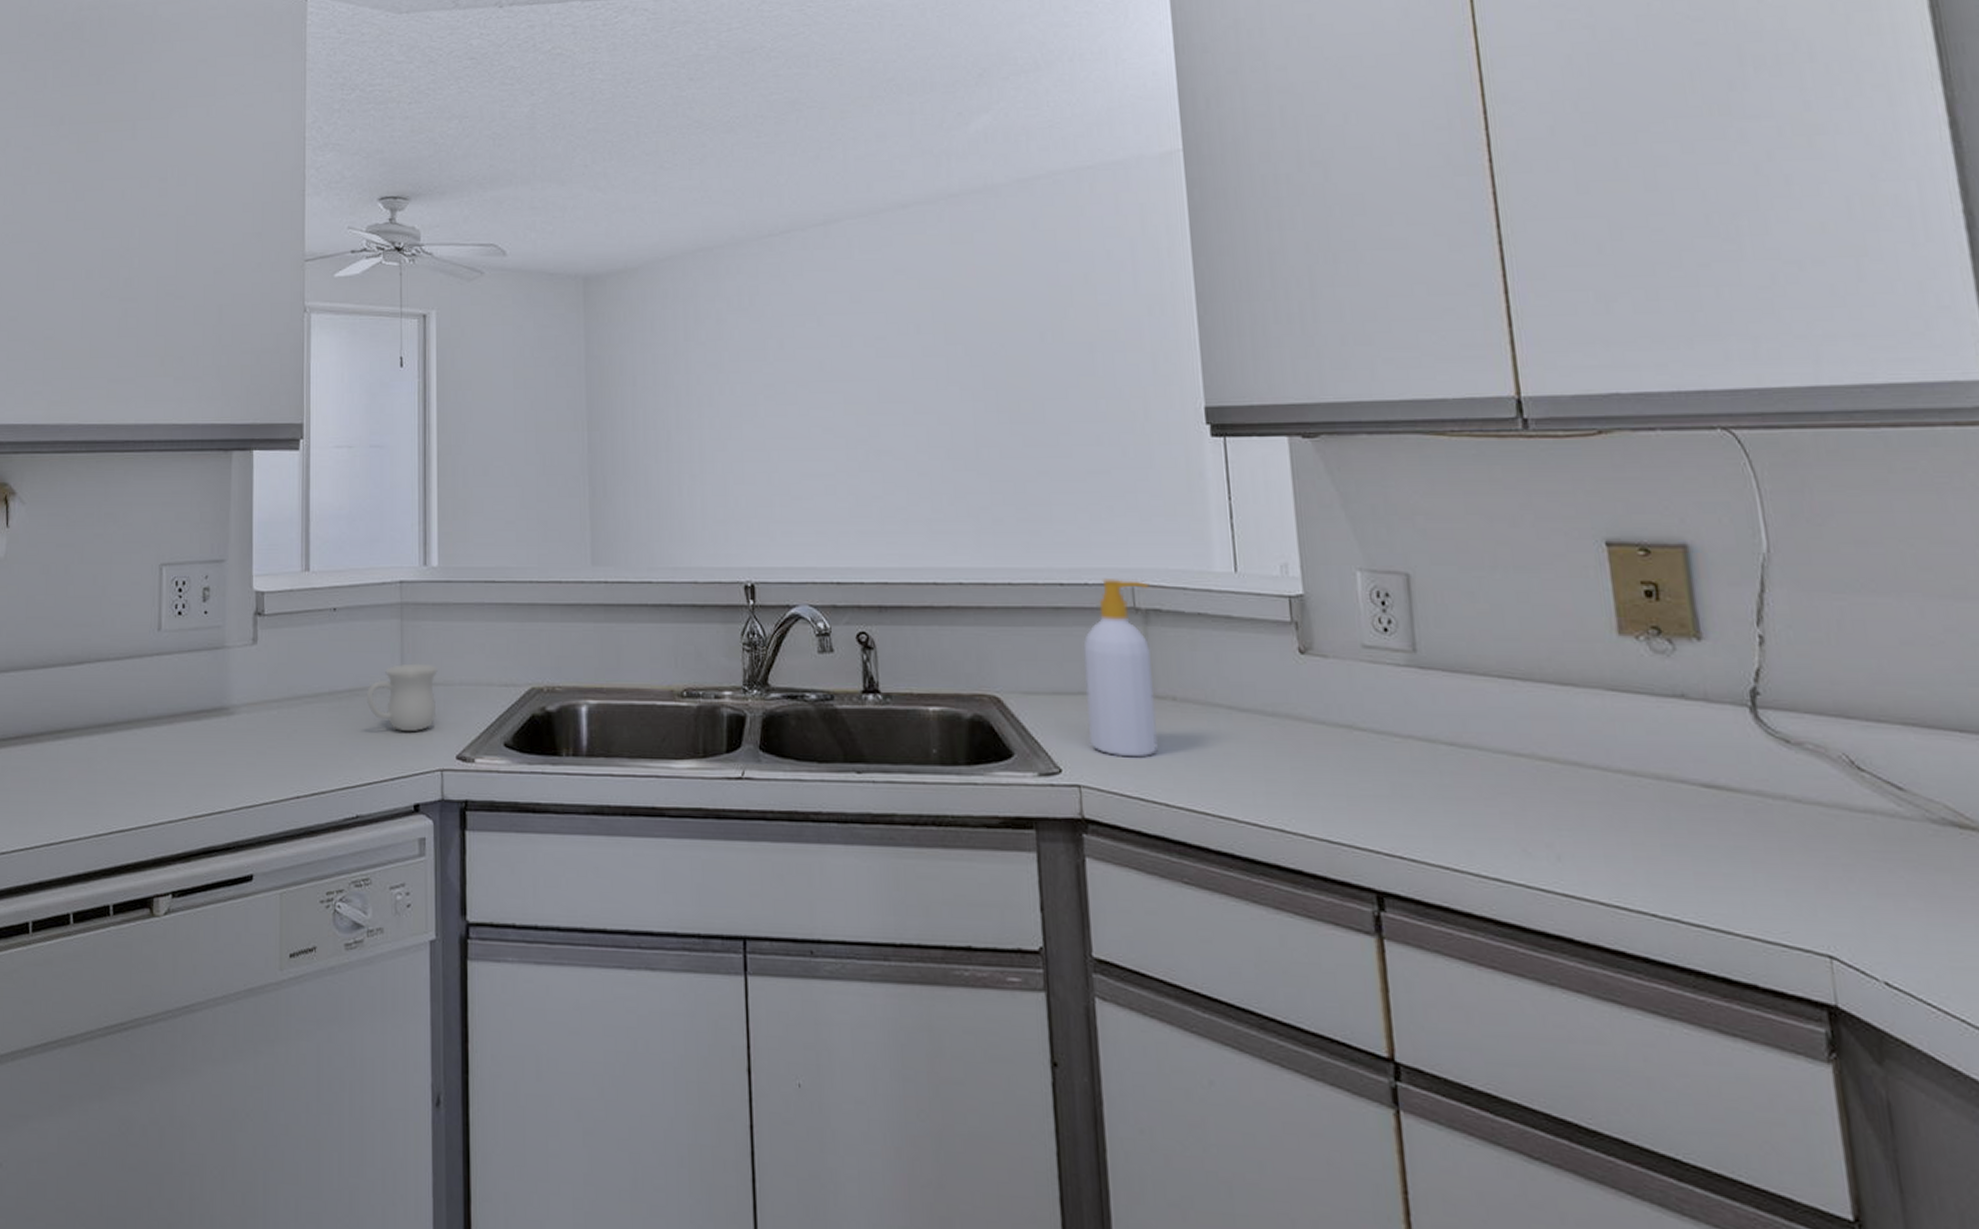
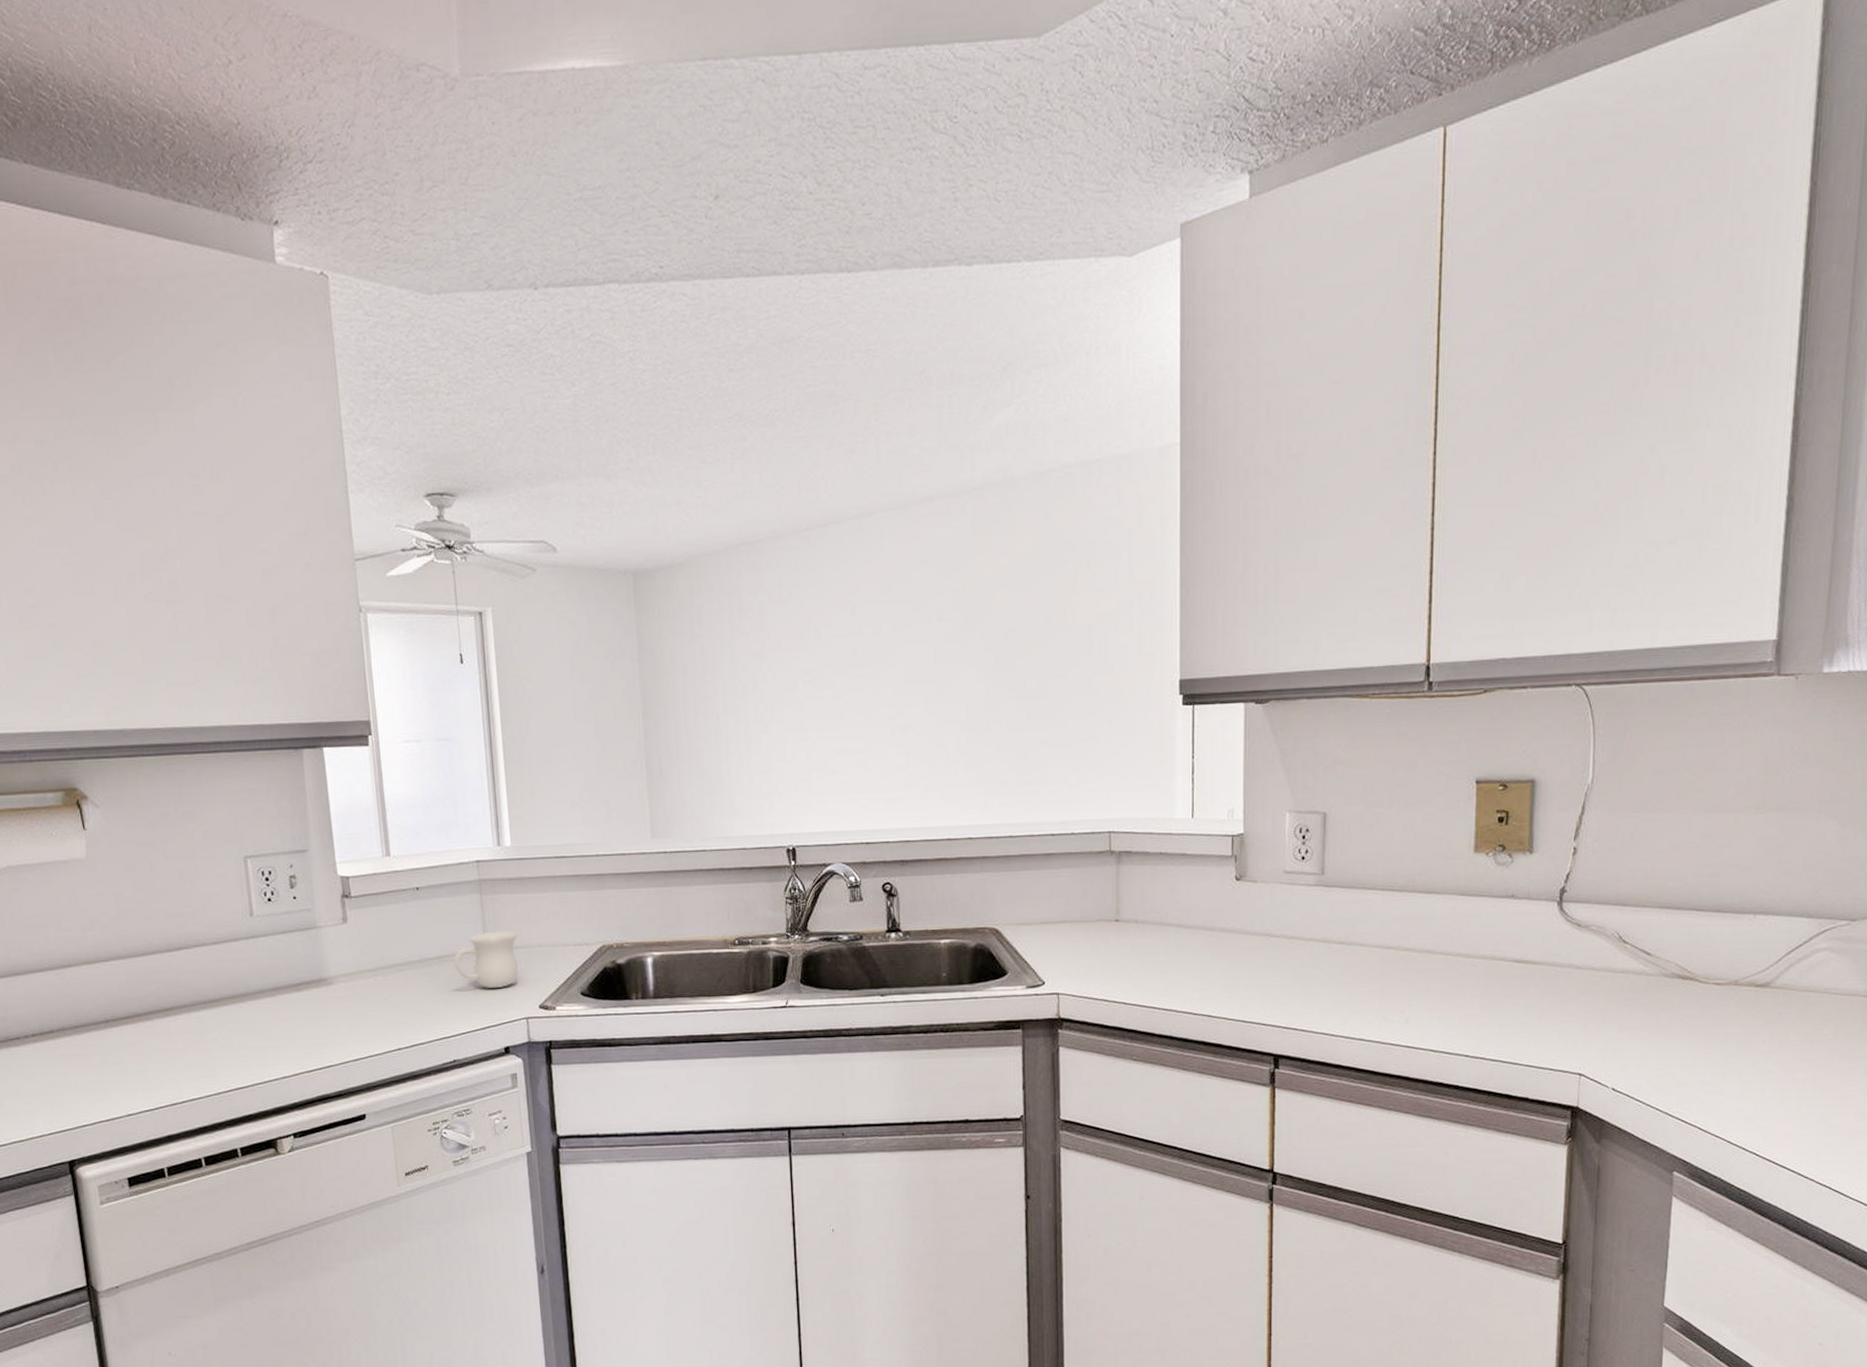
soap bottle: present [1083,579,1158,758] -> none [1067,828,1123,969]

